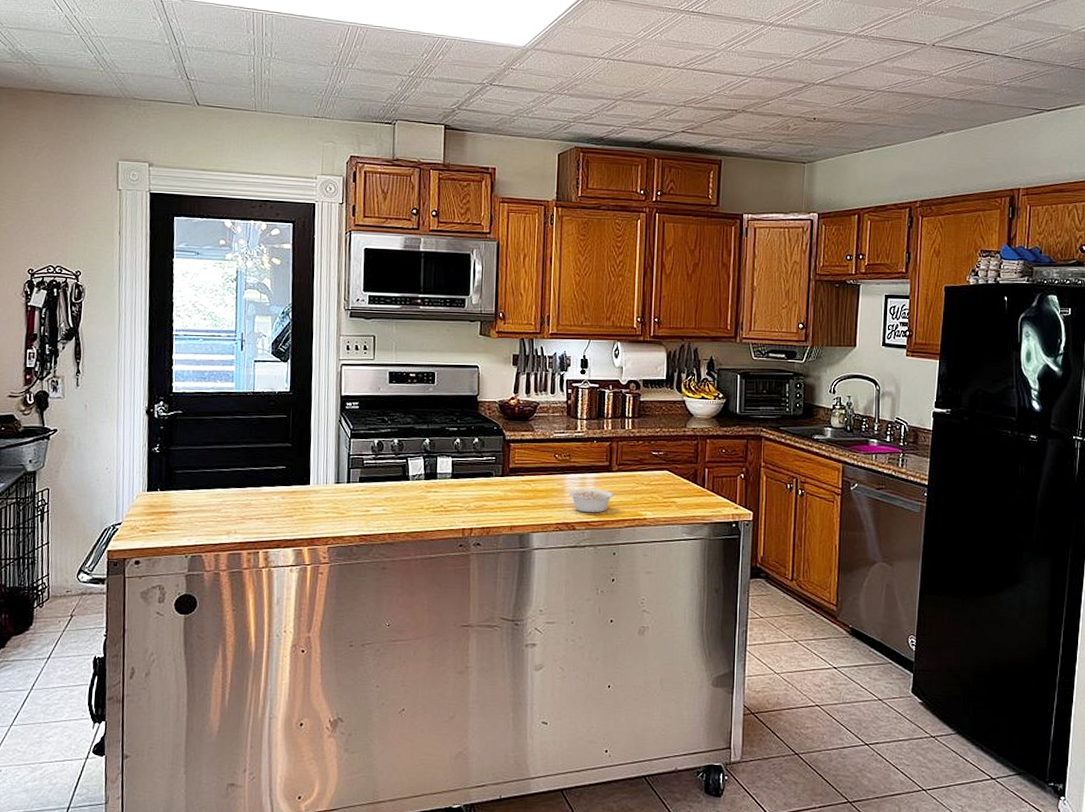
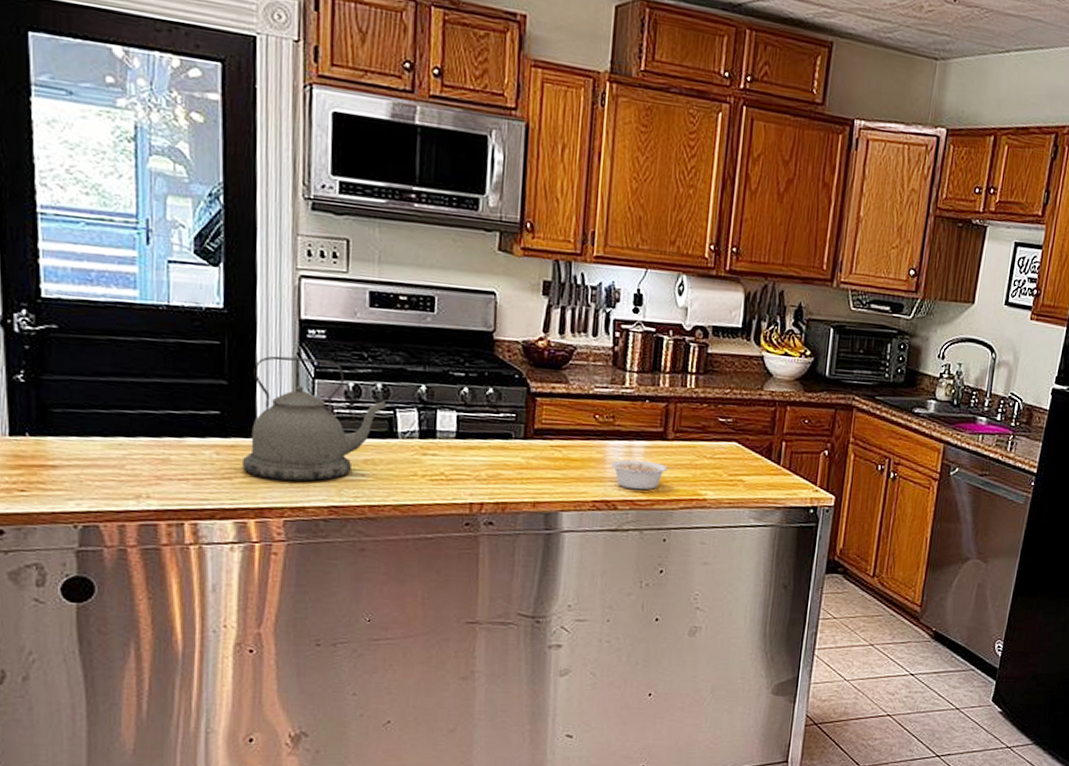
kettle: none [300,423,401,517] -> present [243,355,387,482]

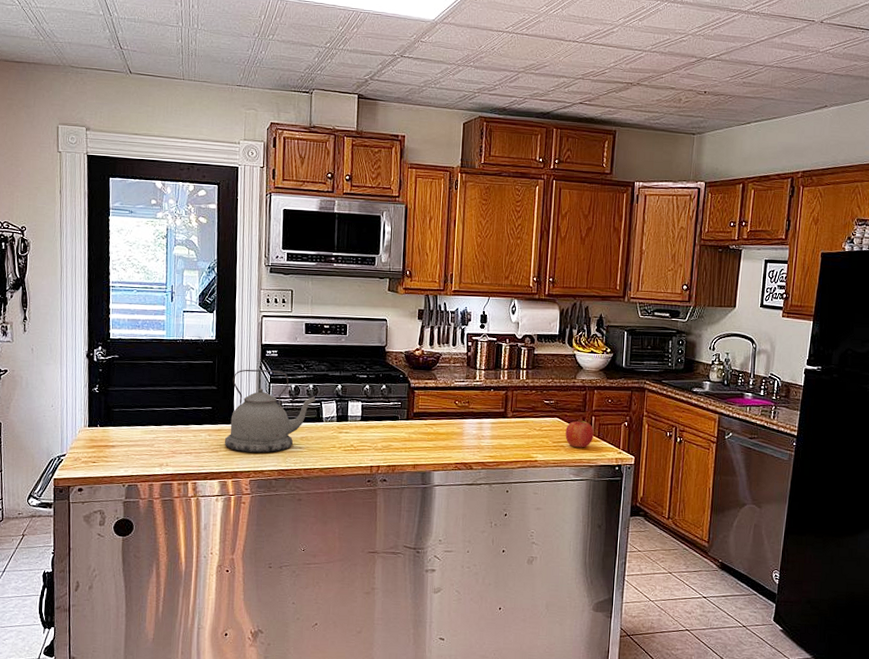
legume: present [610,459,676,490] -> none [467,432,514,455]
fruit: none [745,444,784,484] -> present [565,418,594,448]

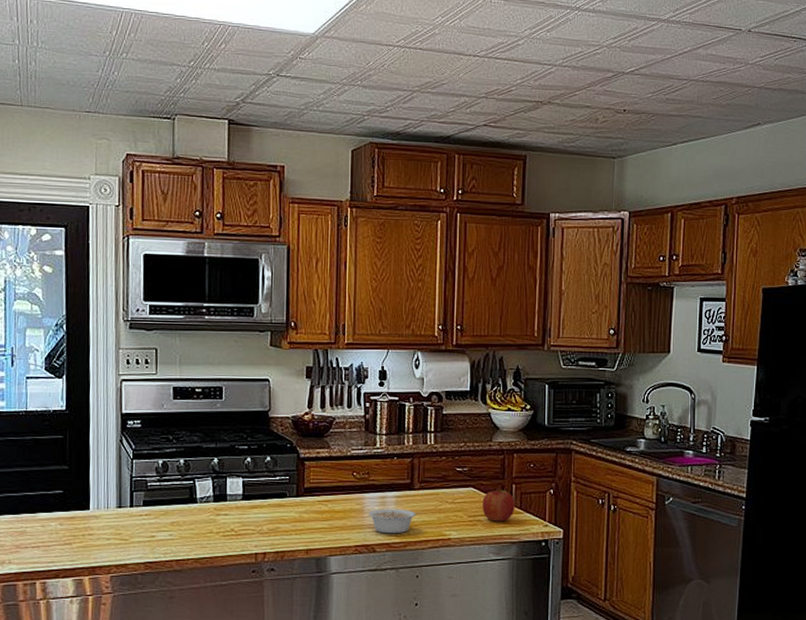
kettle: present [225,369,316,453] -> none [80,443,188,543]
legume: none [467,432,514,455] -> present [368,508,423,534]

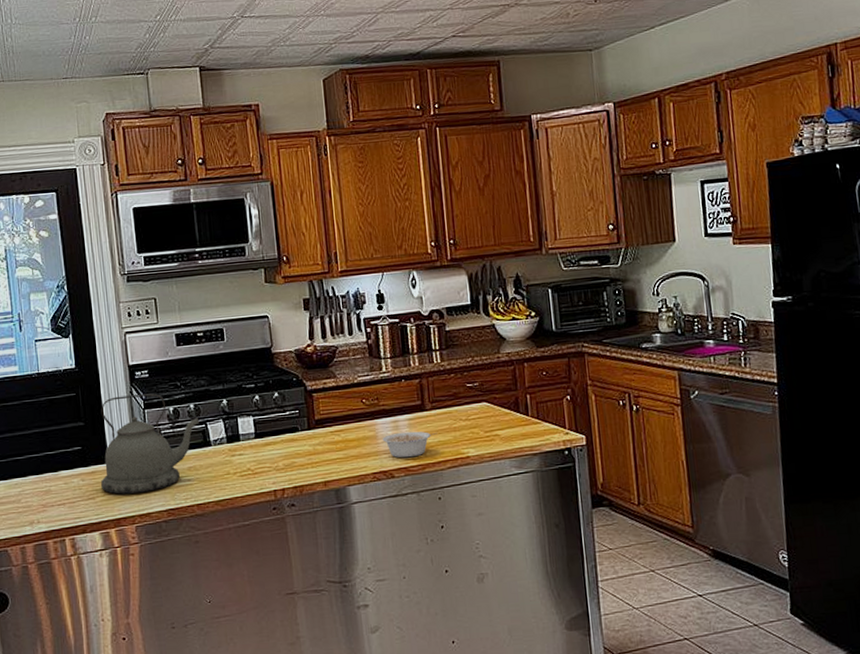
kettle: none [80,443,188,543] -> present [101,393,200,495]
fruit: present [482,487,515,522] -> none [497,399,532,435]

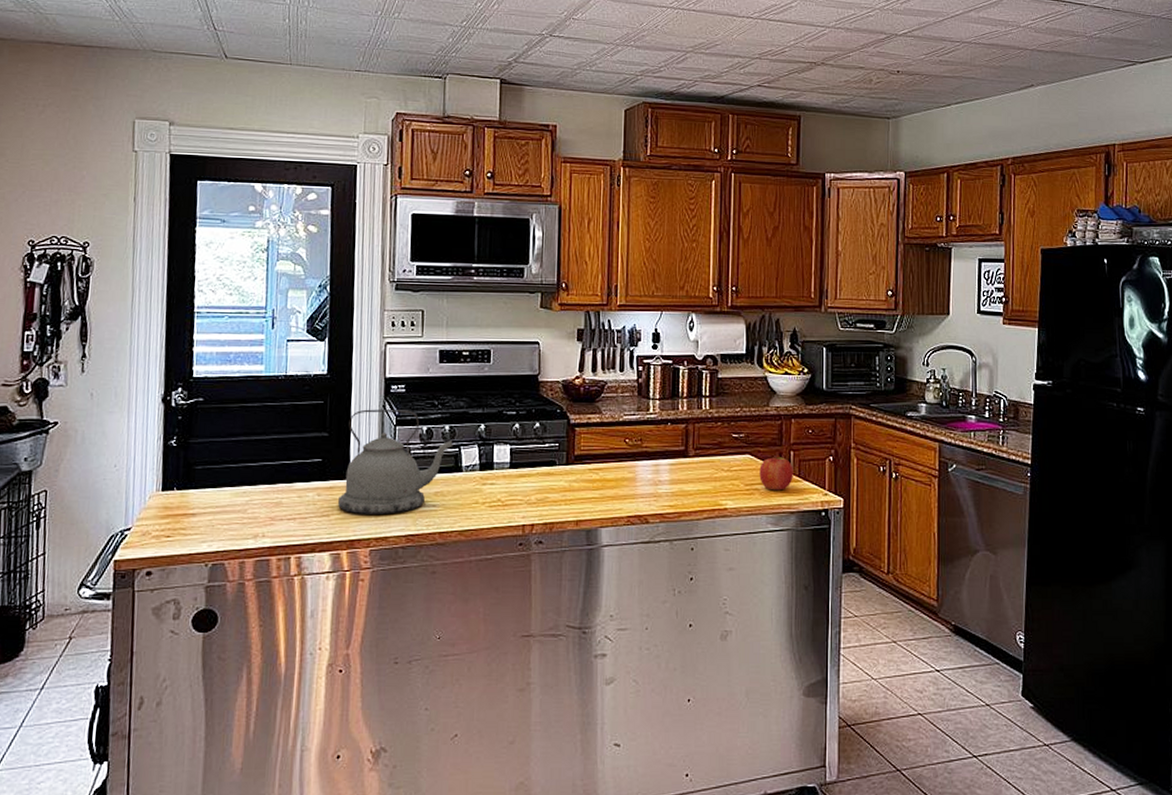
legume: present [382,431,437,458] -> none [640,477,698,504]
fruit: none [497,399,532,435] -> present [759,454,793,491]

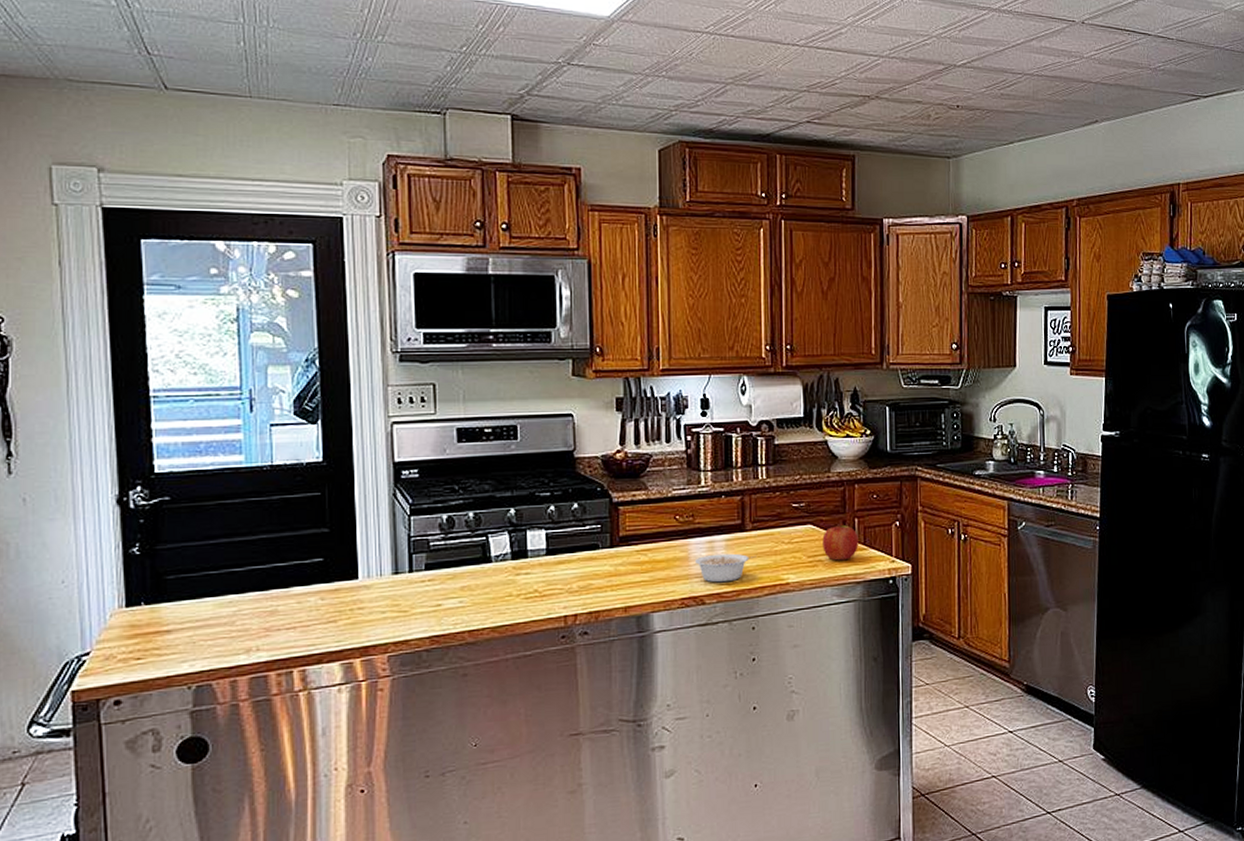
kettle: present [338,409,453,514] -> none [347,497,479,617]
legume: none [640,477,698,504] -> present [694,553,756,583]

